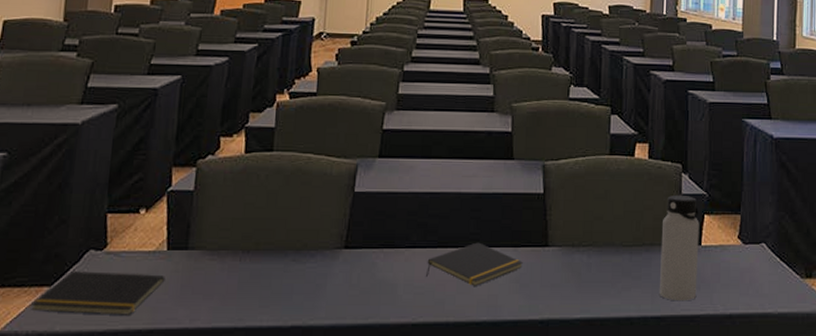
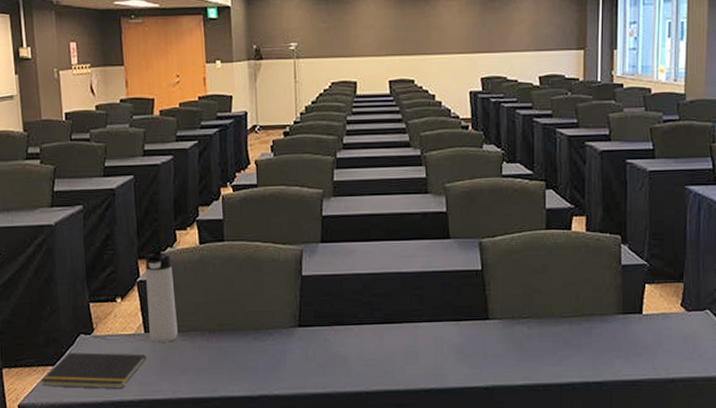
thermos bottle: none [173,157,211,262] -> present [145,250,178,342]
notepad: present [426,242,523,286] -> none [375,317,465,358]
water bottle: present [660,194,699,301] -> none [601,265,640,367]

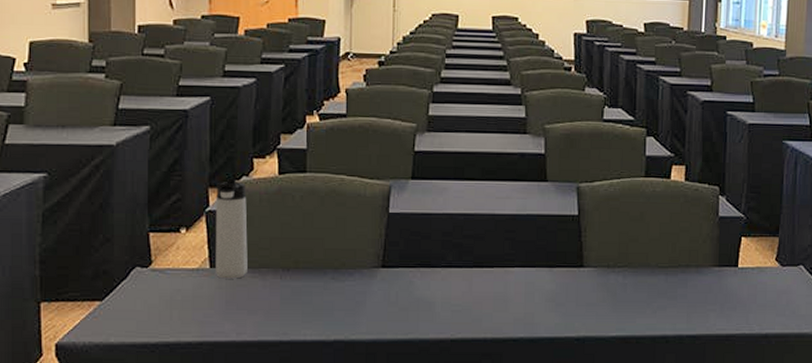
notepad: present [41,352,147,389] -> none [86,287,210,329]

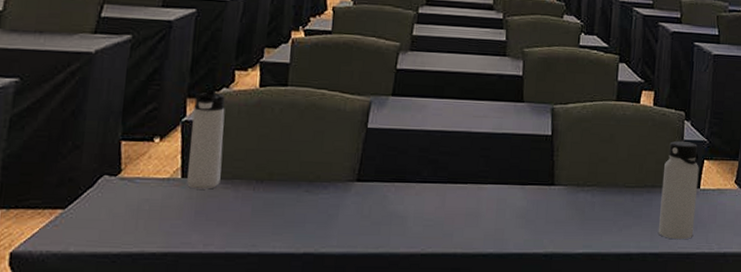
water bottle: none [695,217,737,321] -> present [659,140,699,240]

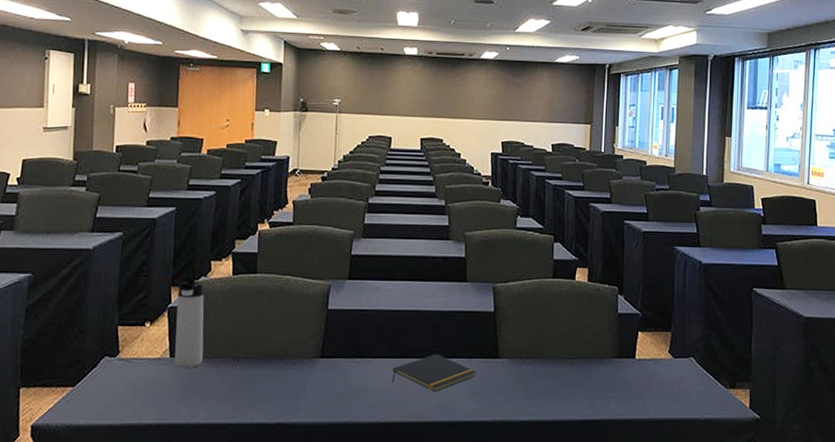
notepad: none [436,179,529,220] -> present [392,354,476,392]
water bottle: present [659,140,699,240] -> none [598,314,634,407]

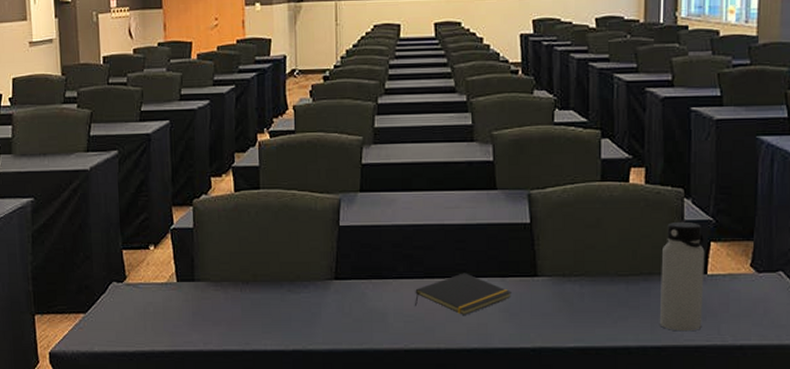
thermos bottle: present [175,278,204,367] -> none [179,197,211,292]
water bottle: none [598,314,634,407] -> present [660,221,705,332]

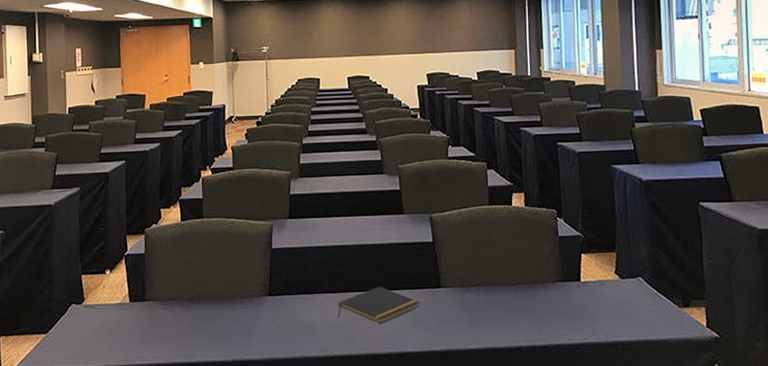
water bottle: present [660,221,705,332] -> none [542,237,580,332]

